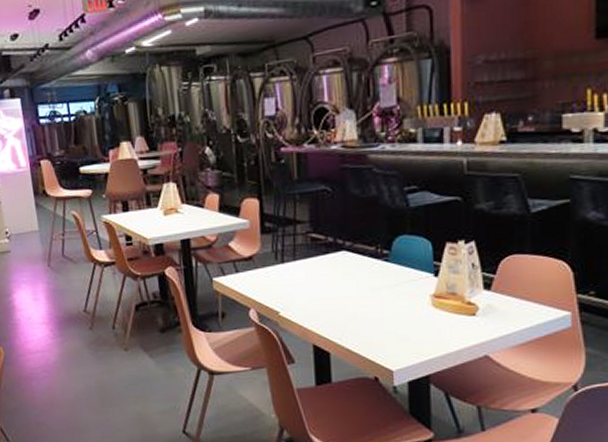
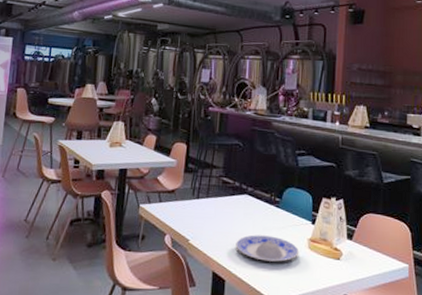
plate: none [337,296,421,327] -> present [235,235,299,262]

